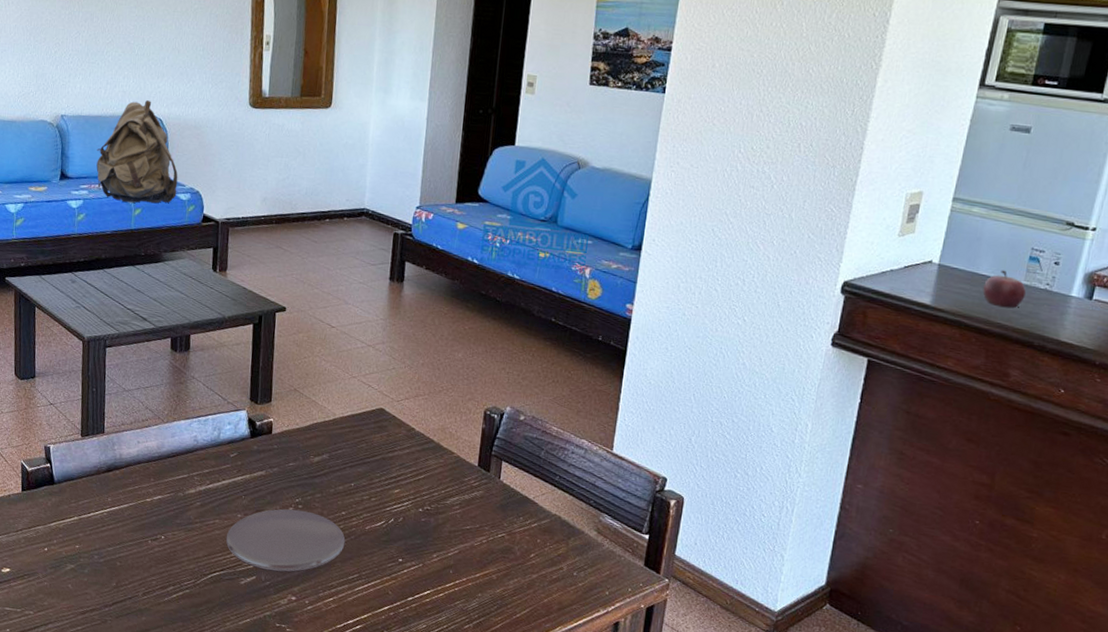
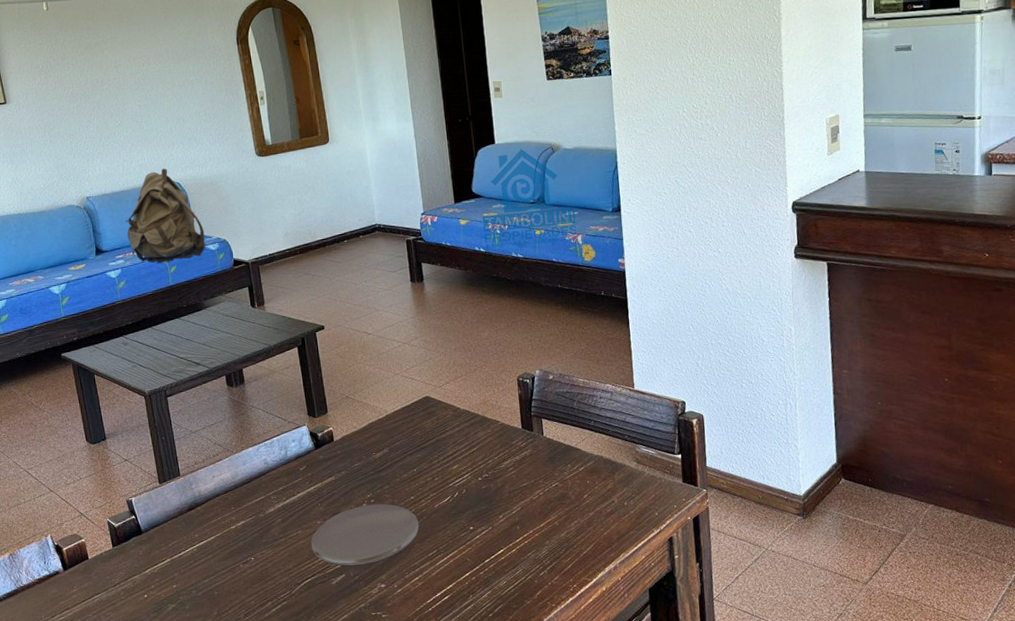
fruit: present [982,270,1026,309] -> none [904,165,939,197]

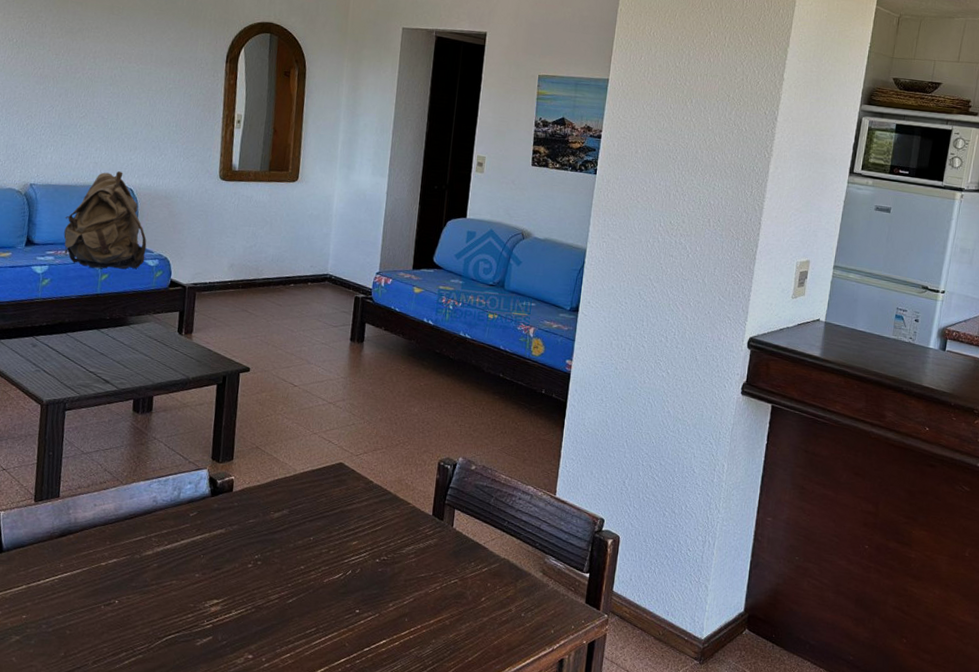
plate: present [310,503,420,567] -> none [182,566,304,631]

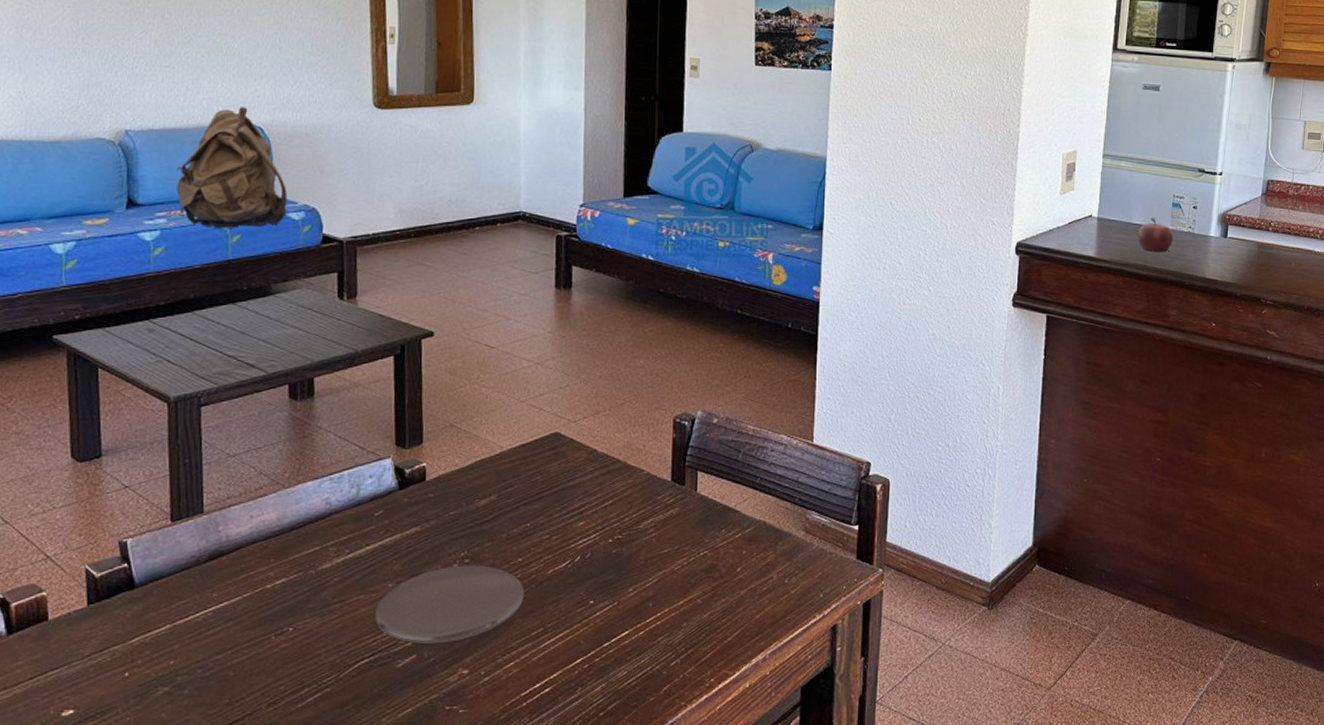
plate: none [182,566,304,631] -> present [374,565,525,645]
fruit: none [861,326,894,359] -> present [1138,218,1173,253]

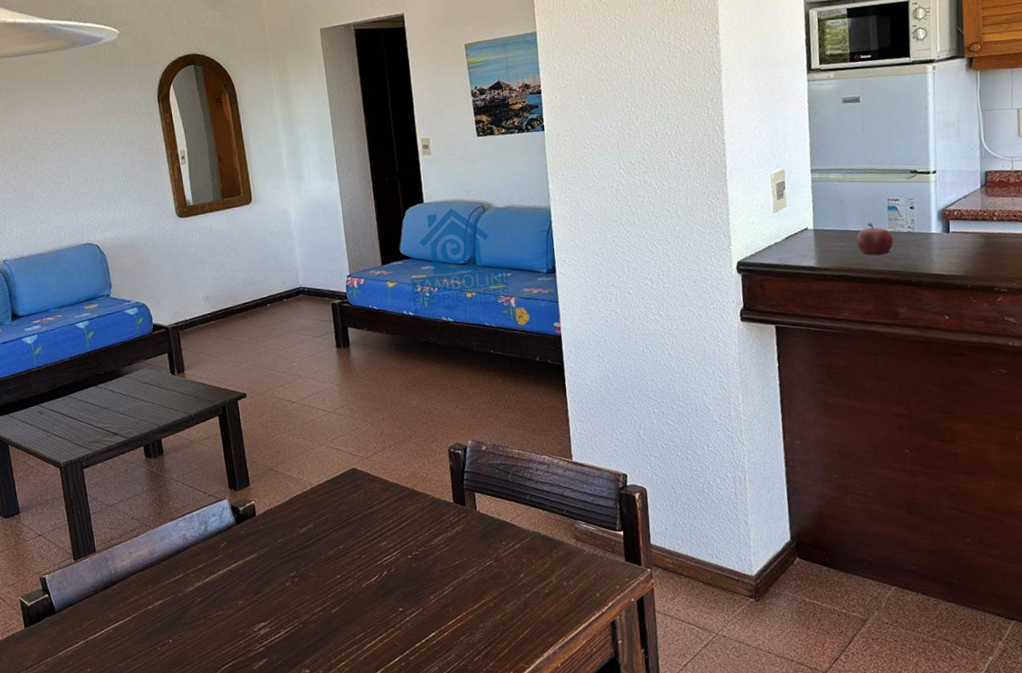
backpack: present [176,107,288,228] -> none [42,230,125,329]
plate: present [374,565,525,645] -> none [231,582,346,650]

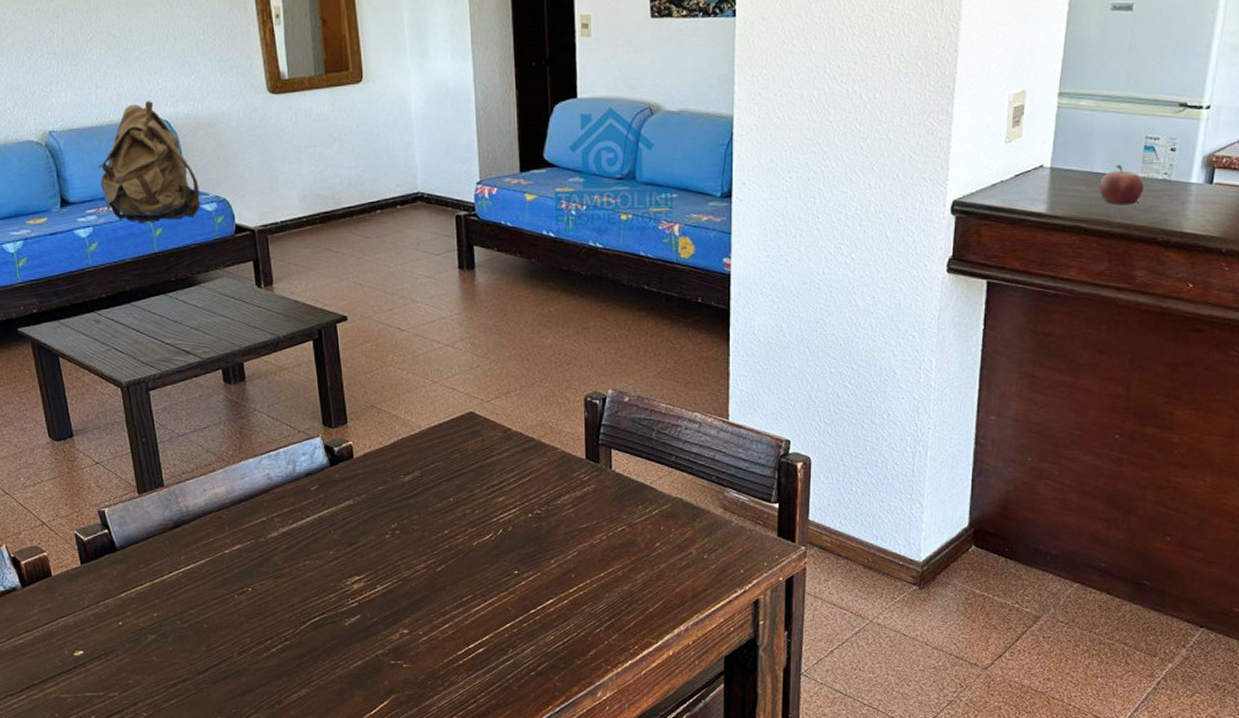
backpack: none [42,230,125,329] -> present [98,101,201,222]

